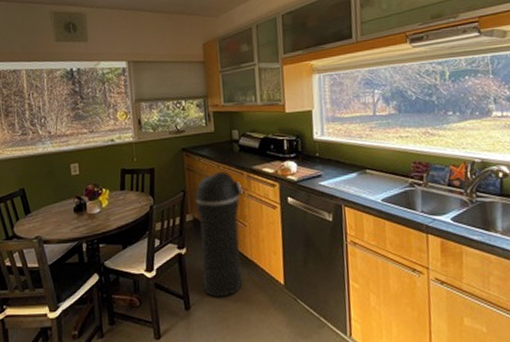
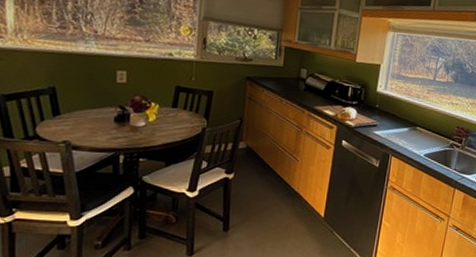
trash can: present [195,170,243,298] -> none [245,105,301,223]

